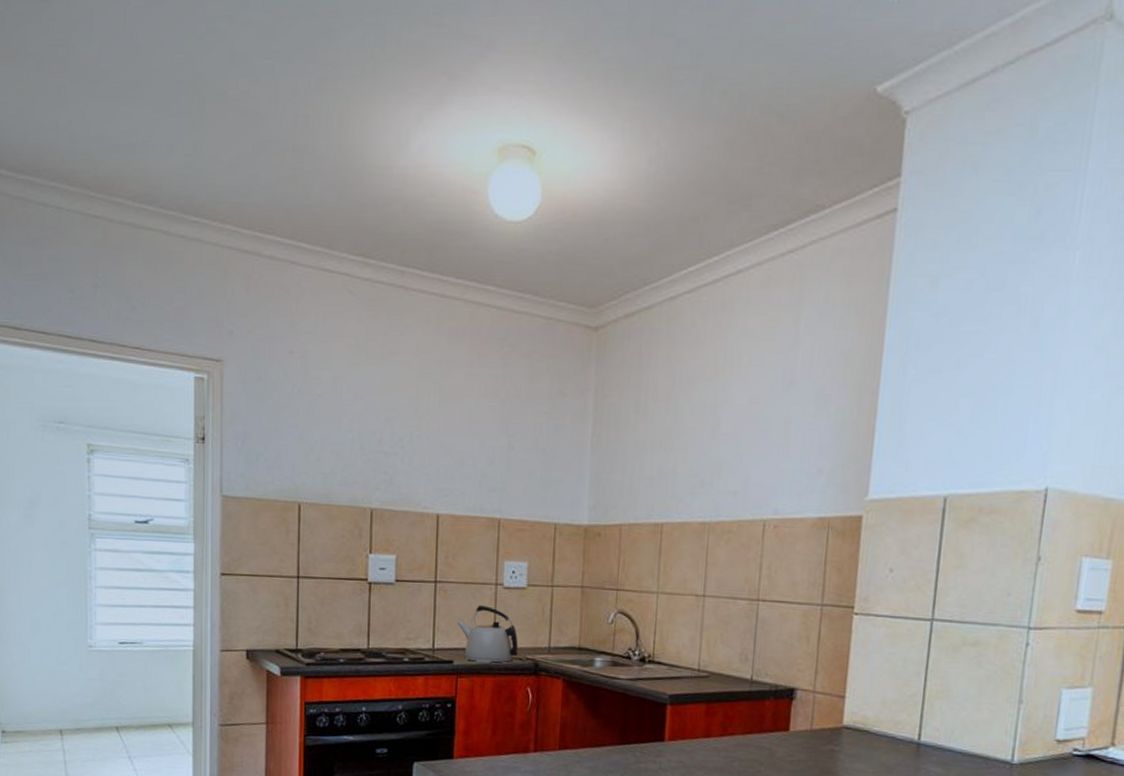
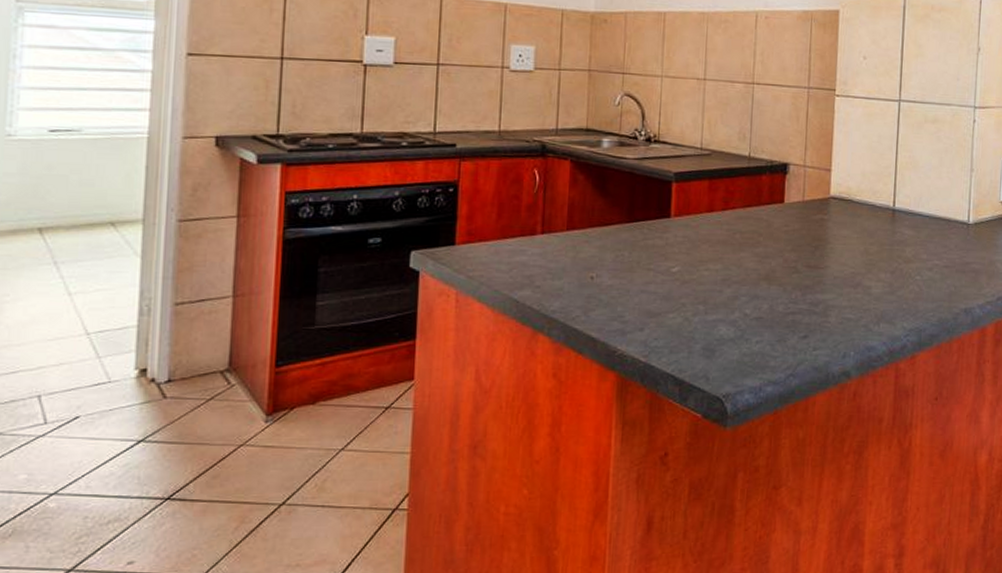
kettle: present [457,604,519,664] -> none [461,87,525,147]

